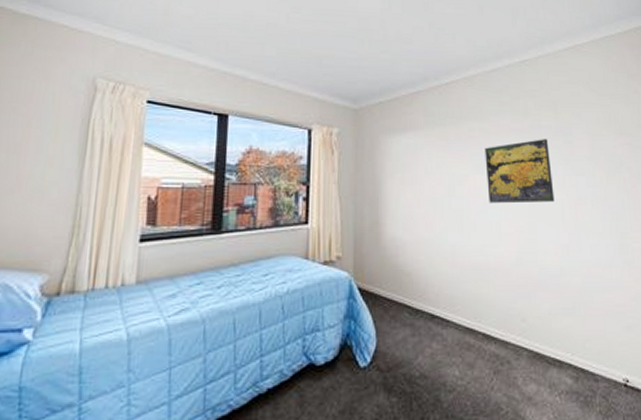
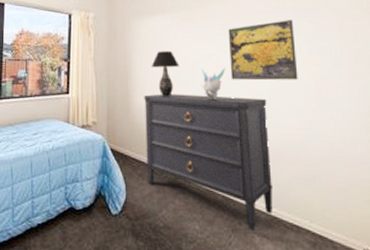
dresser: none [396,221,535,372] -> present [144,94,274,232]
table lamp: none [403,172,435,225] -> present [151,51,180,98]
decorative sculpture: none [457,189,483,225] -> present [201,67,226,99]

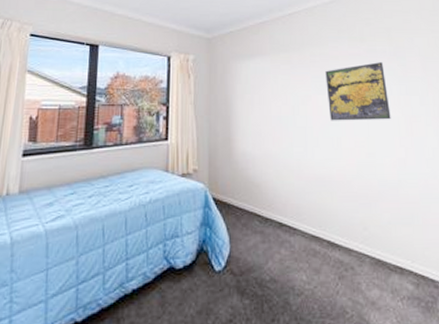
dresser: present [144,94,274,232] -> none [246,137,377,277]
table lamp: present [151,51,180,98] -> none [252,93,280,141]
decorative sculpture: present [201,67,226,99] -> none [301,108,325,141]

